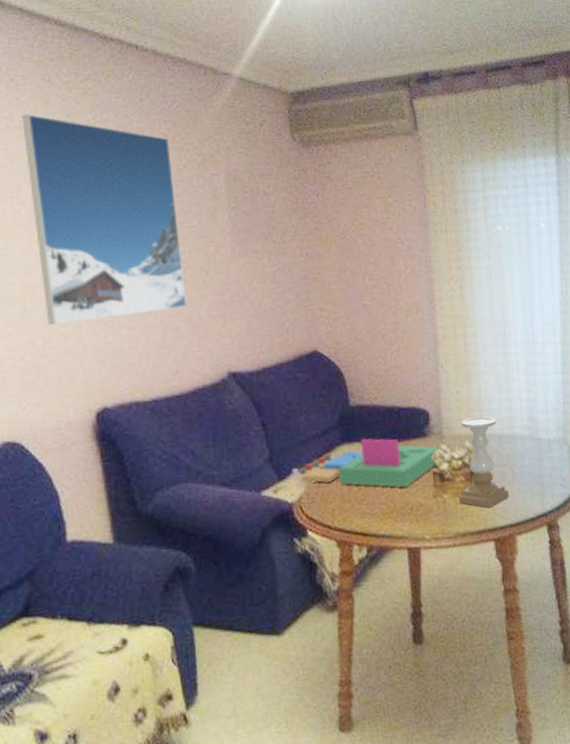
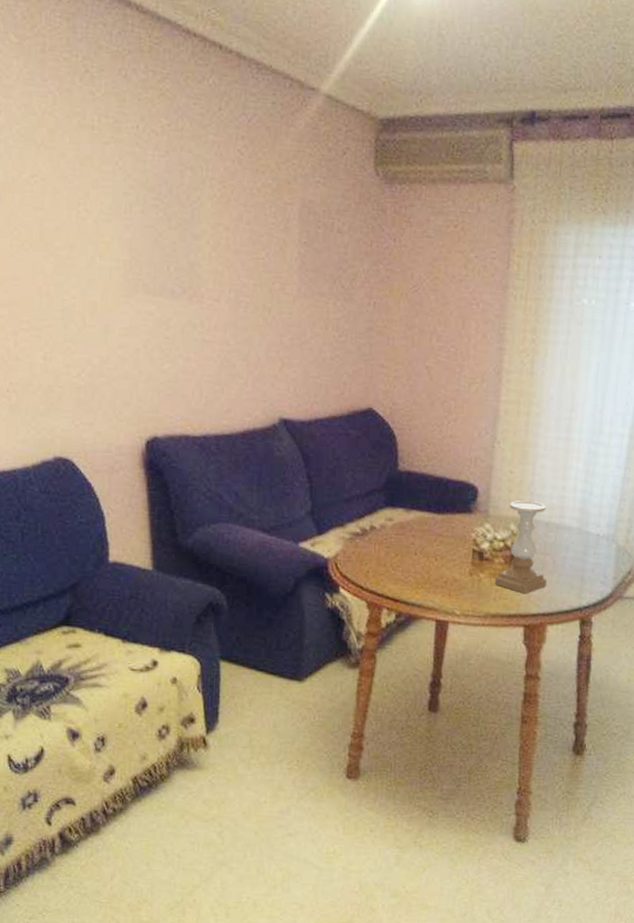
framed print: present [22,114,188,326] -> none [94,112,247,346]
board game: present [292,438,442,488] -> none [331,505,486,561]

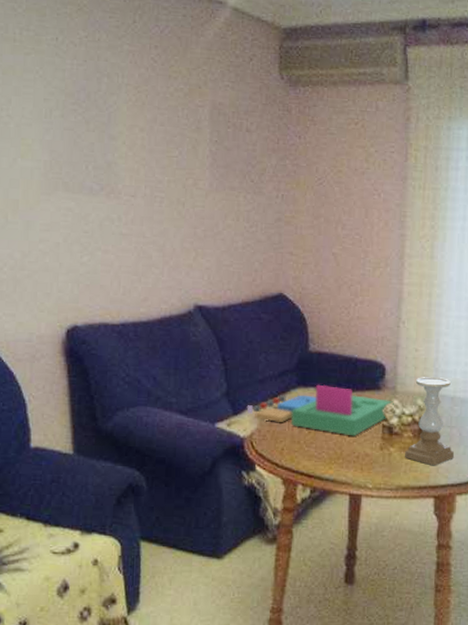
board game: none [331,505,486,561] -> present [246,384,394,436]

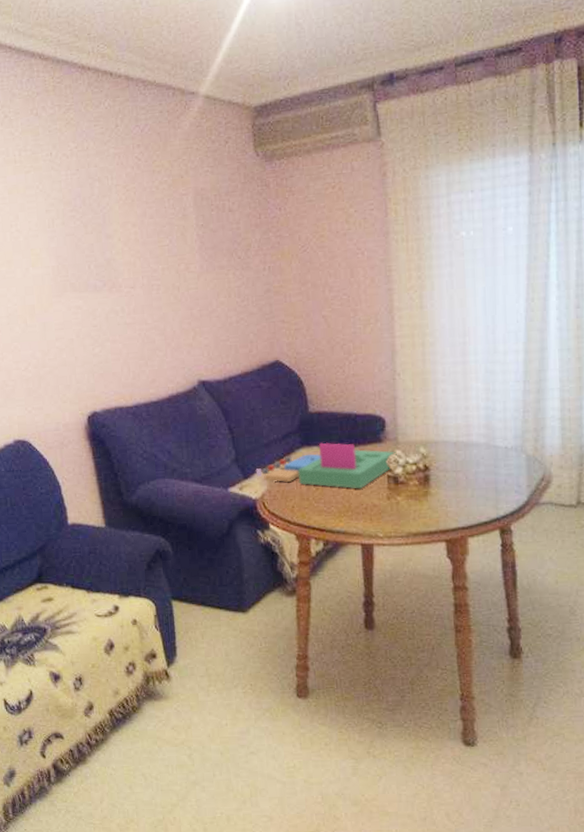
candle holder: present [404,377,455,466] -> none [411,424,463,511]

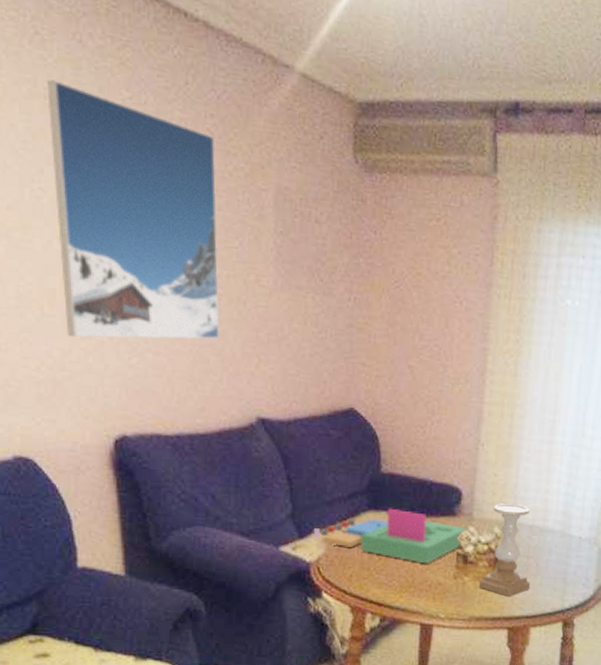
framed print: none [16,147,162,340] -> present [47,79,221,340]
candle holder: none [411,424,463,511] -> present [478,503,531,597]

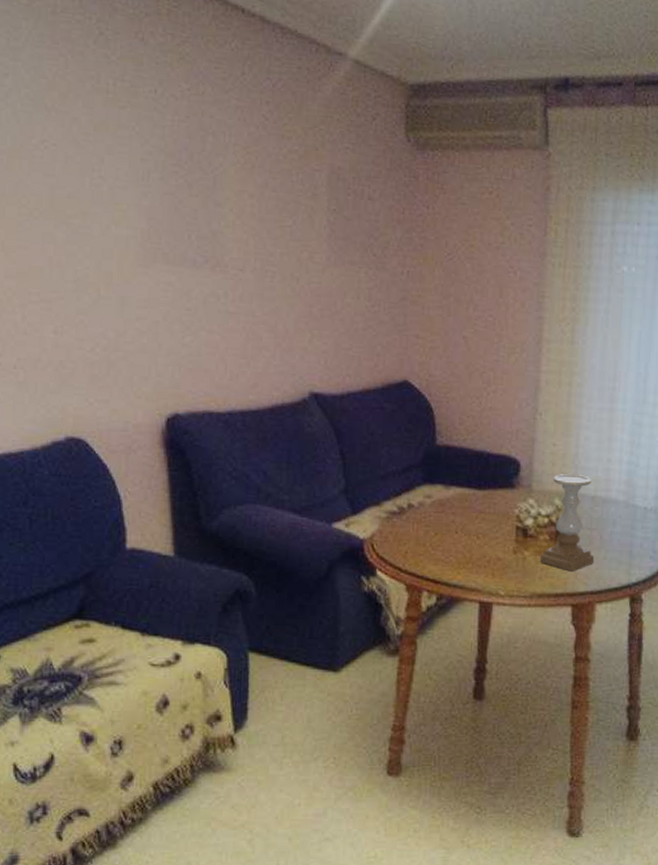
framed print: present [47,79,221,340] -> none [109,75,274,319]
board game: present [313,508,470,564] -> none [367,481,529,539]

